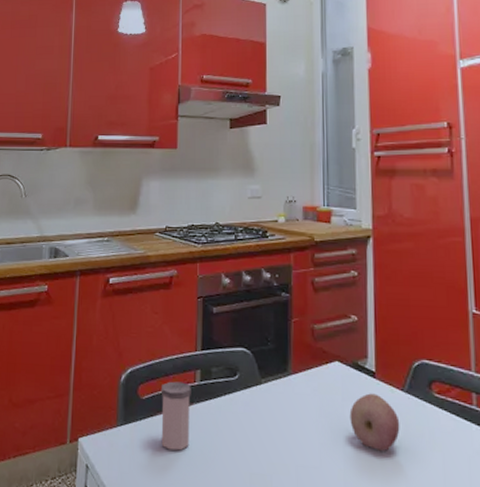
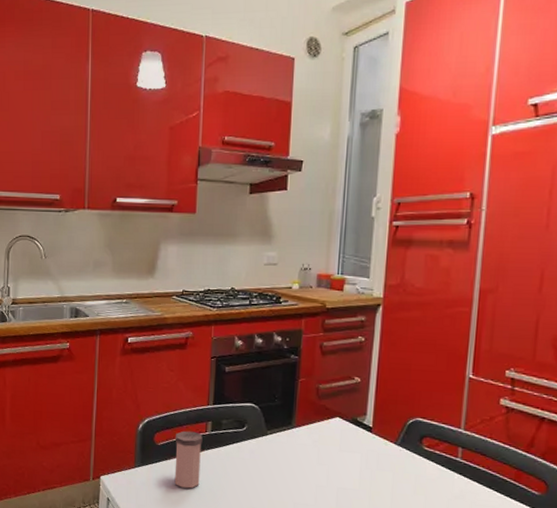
fruit: present [349,393,400,451] -> none [345,445,390,494]

